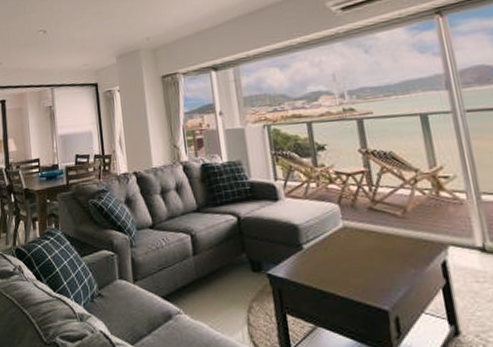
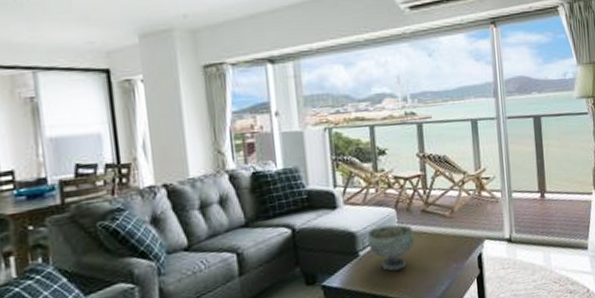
decorative bowl: none [310,220,363,268] -> present [367,224,415,271]

